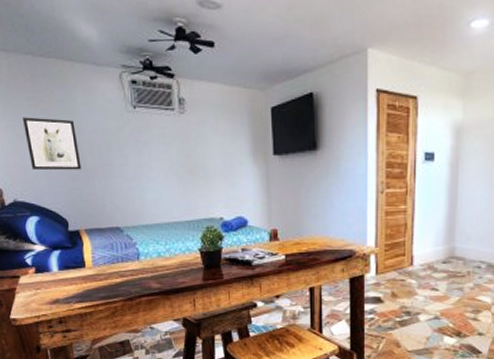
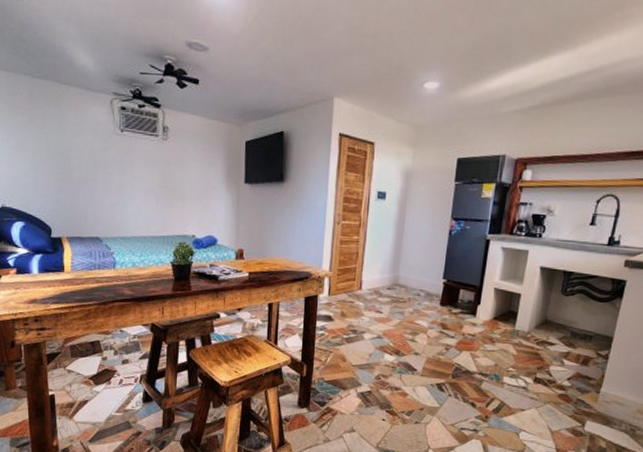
wall art: present [22,117,82,171] -> none [16,131,68,183]

